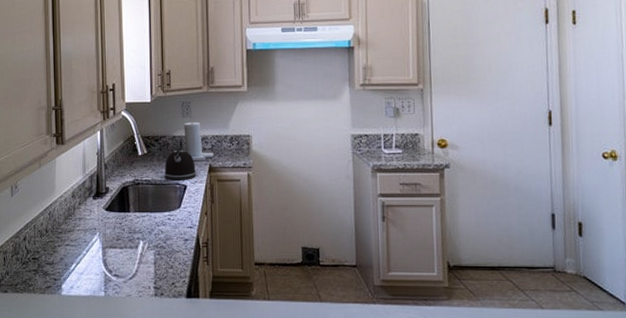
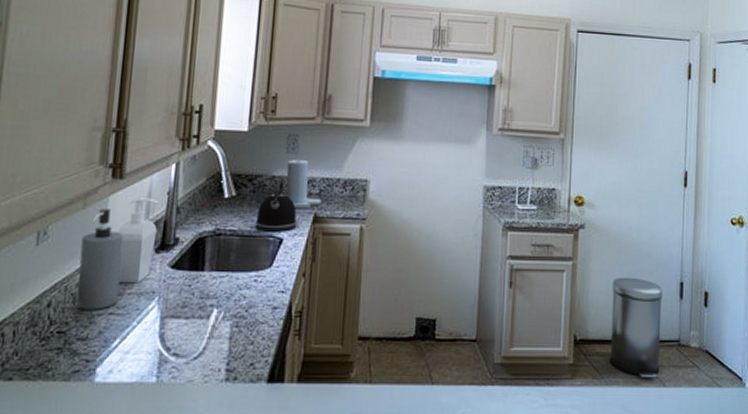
soap dispenser: none [41,167,72,242] -> present [76,209,124,310]
soap bottle: none [65,158,93,223] -> present [118,198,158,284]
pedal bin: none [481,210,535,301] -> present [610,277,663,378]

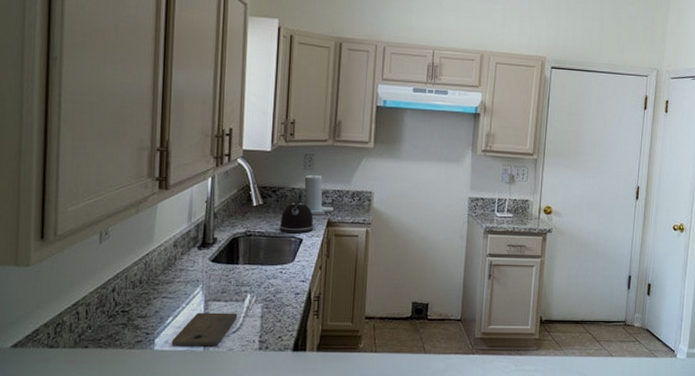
soap dispenser: present [76,209,124,310] -> none [135,214,171,294]
cutting board: none [116,333,201,377] -> present [171,312,238,346]
soap bottle: present [118,198,158,284] -> none [166,205,199,274]
pedal bin: present [610,277,663,378] -> none [568,271,614,350]

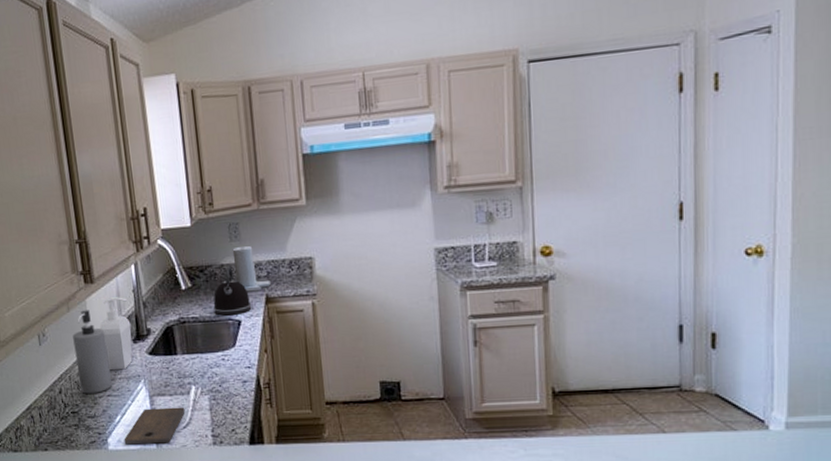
soap dispenser: none [135,214,171,294] -> present [73,310,113,394]
soap bottle: none [166,205,199,274] -> present [99,297,133,371]

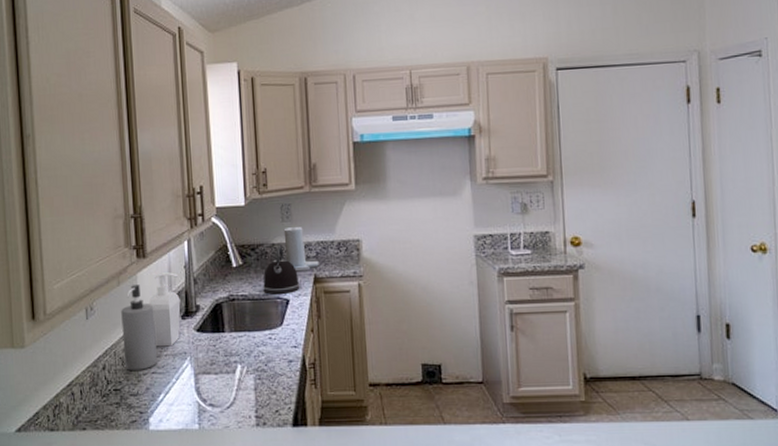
cutting board: present [124,407,186,445] -> none [165,386,230,425]

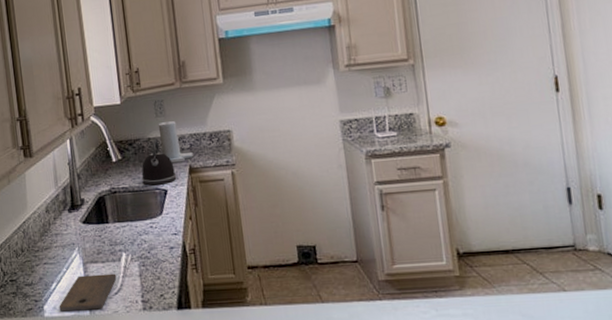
soap dispenser: present [121,284,158,371] -> none [12,182,49,262]
soap bottle: present [148,272,181,347] -> none [37,169,68,239]
cutting board: none [165,386,230,425] -> present [59,273,117,312]

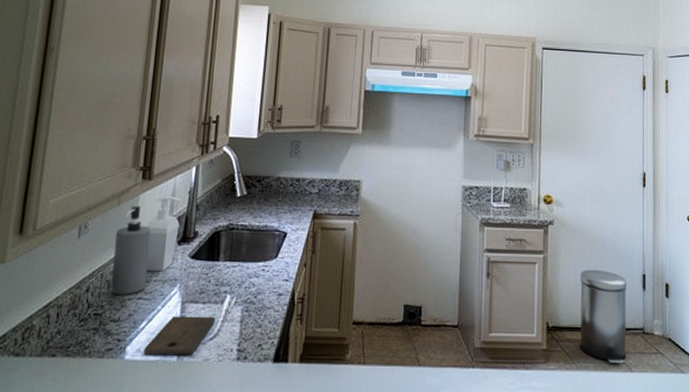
soap dispenser: none [12,182,49,262] -> present [110,206,151,295]
soap bottle: none [37,169,68,239] -> present [145,196,181,272]
kettle: present [141,138,177,186] -> none [263,178,300,227]
paper towel: present [158,121,194,163] -> none [290,163,321,207]
pedal bin: none [489,188,556,285] -> present [580,269,627,364]

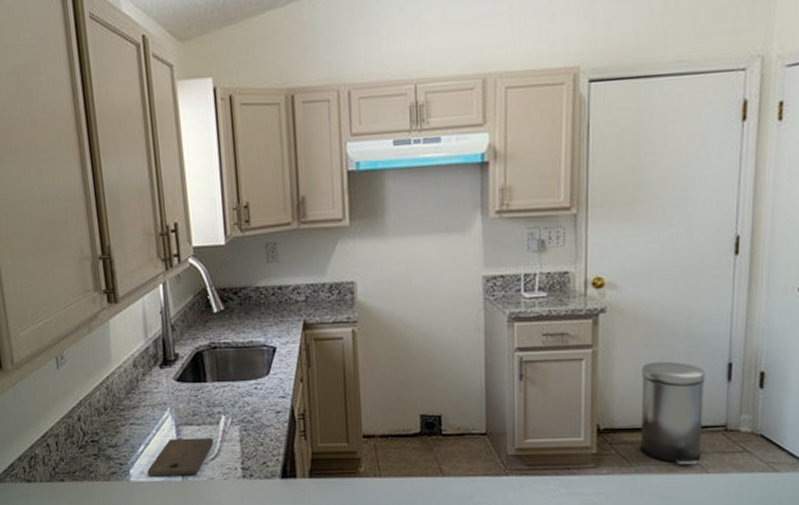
soap dispenser: present [110,206,151,295] -> none [94,332,137,422]
soap bottle: present [145,196,181,272] -> none [123,318,159,397]

